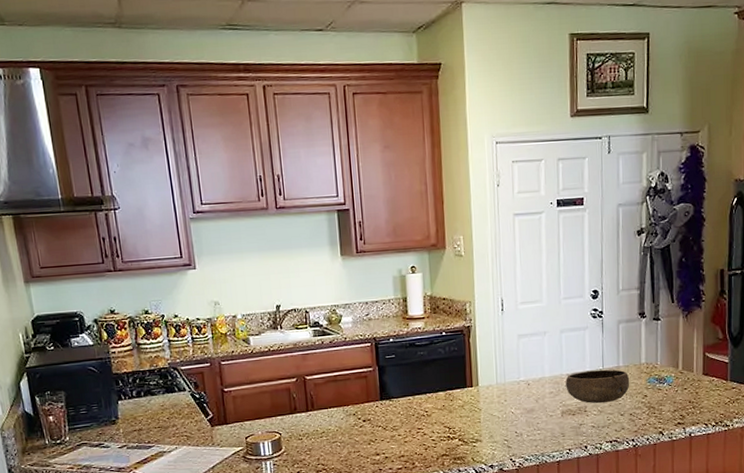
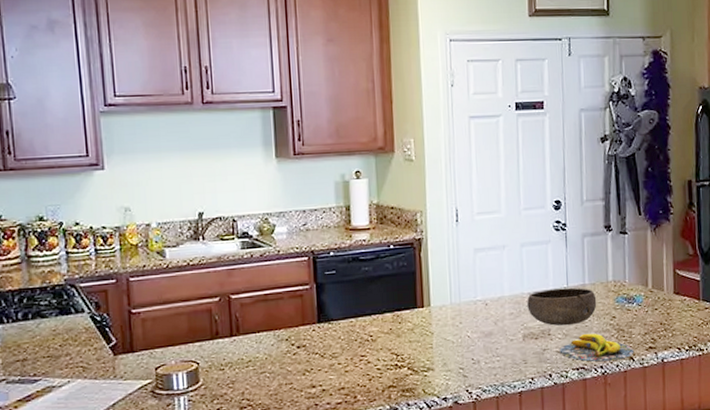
banana: none [594,410,664,436] -> present [559,333,634,362]

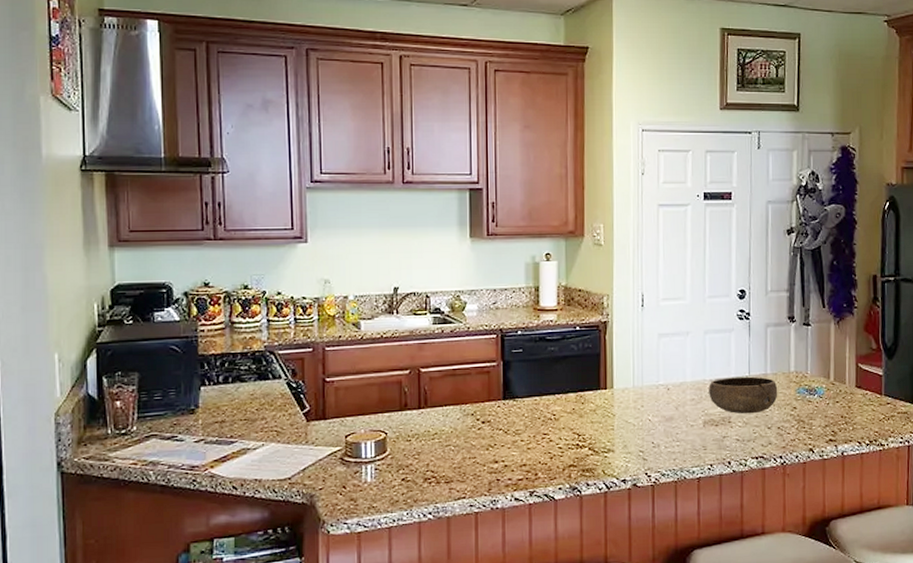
banana: present [559,333,634,362] -> none [739,422,814,452]

